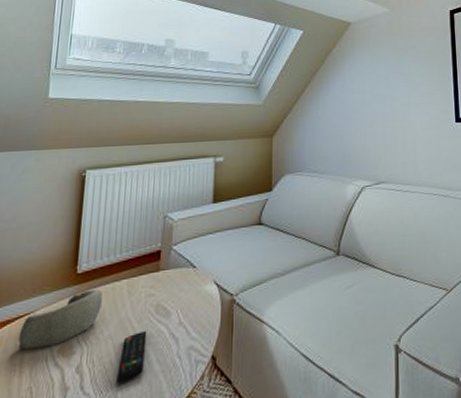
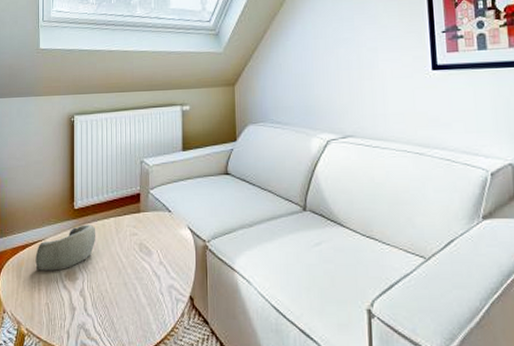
remote control: present [117,331,147,384] -> none [112,266,134,310]

